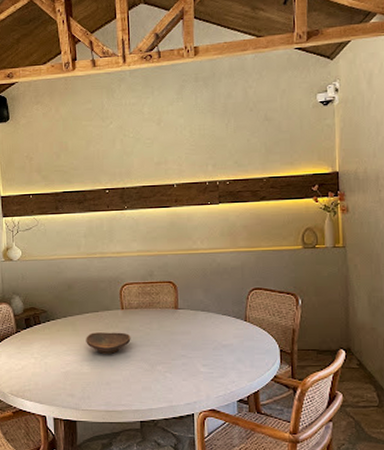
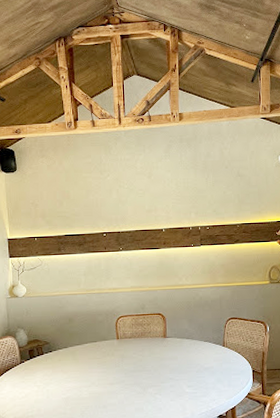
decorative bowl: present [86,332,131,354] -> none [85,359,125,380]

